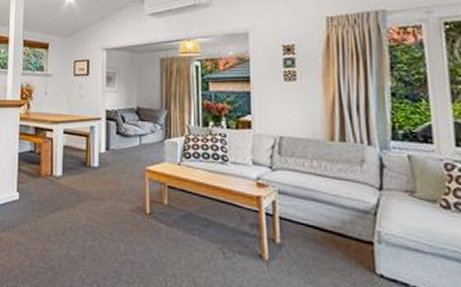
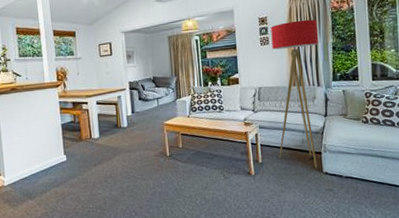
floor lamp: none [299,52,371,265] -> present [271,19,319,168]

